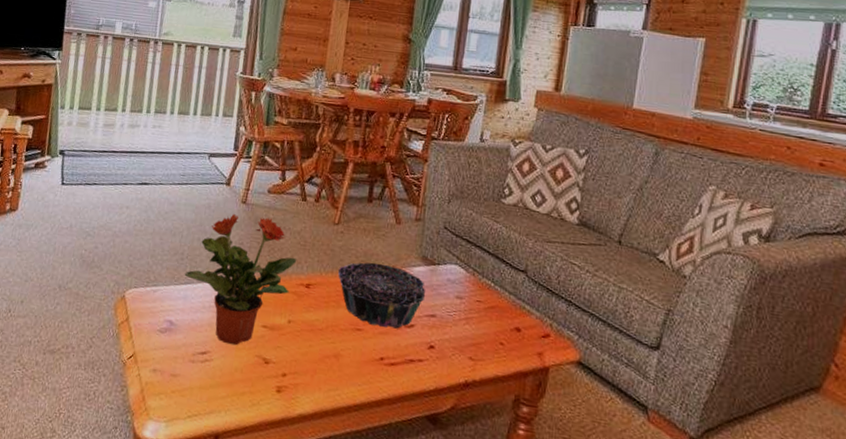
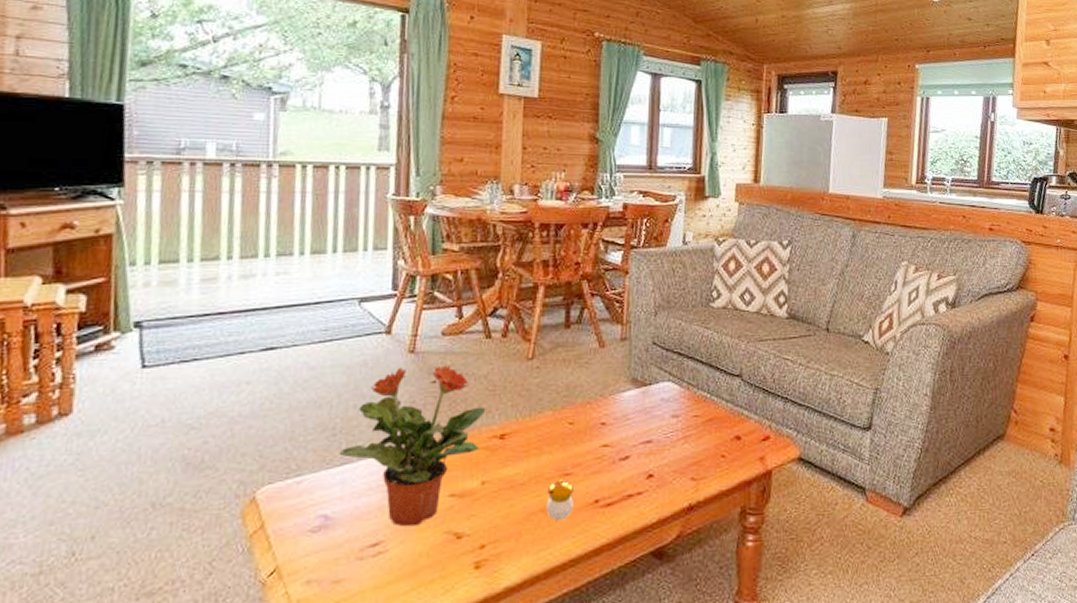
decorative bowl: present [337,262,426,329] -> none [536,395,639,466]
candle: none [338,333,363,369] -> present [546,480,573,521]

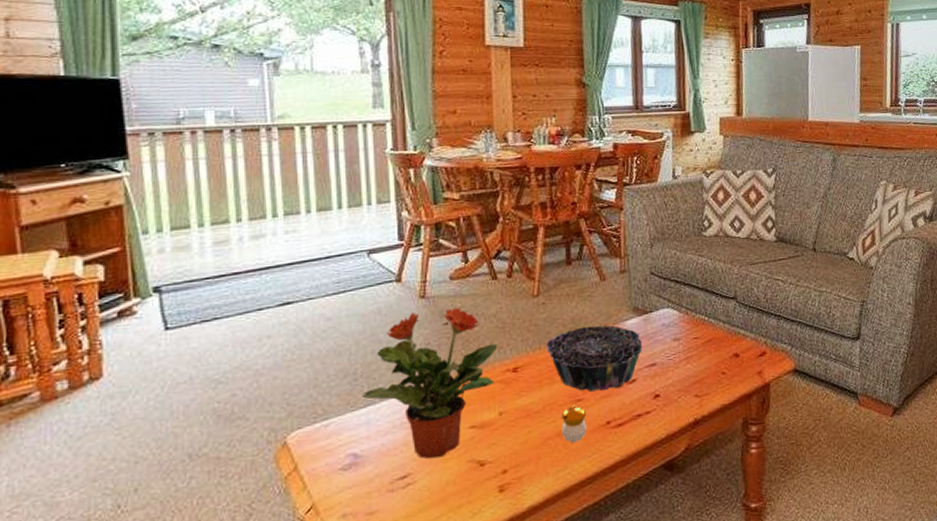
decorative bowl: none [536,395,639,466] -> present [545,325,643,392]

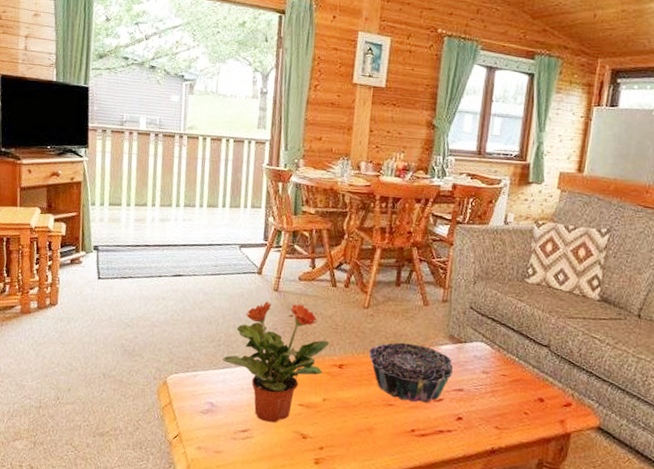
candle: present [561,405,587,443] -> none [372,408,395,440]

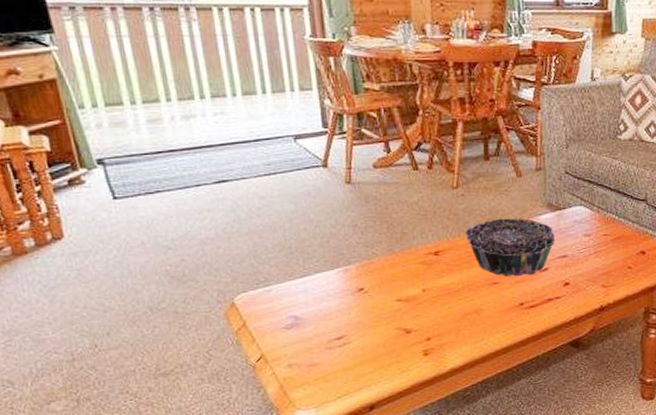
potted plant: present [222,301,330,423] -> none [298,194,420,325]

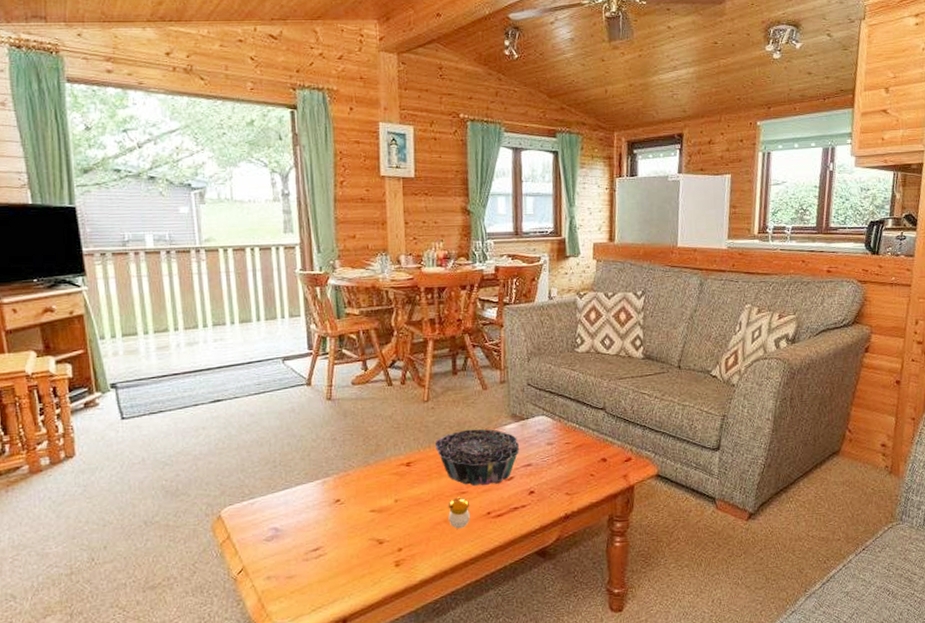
candle: none [479,287,502,319] -> present [448,497,470,529]

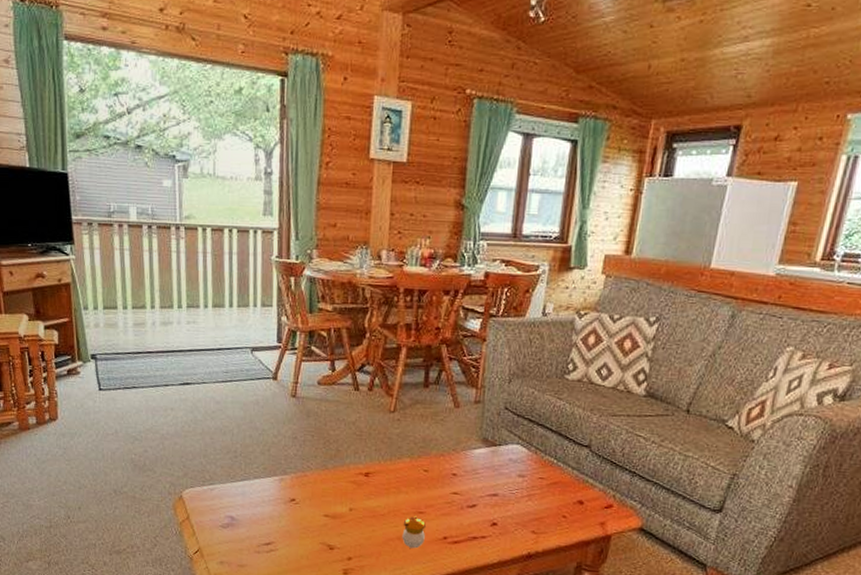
decorative bowl: present [434,429,520,486] -> none [396,447,487,510]

